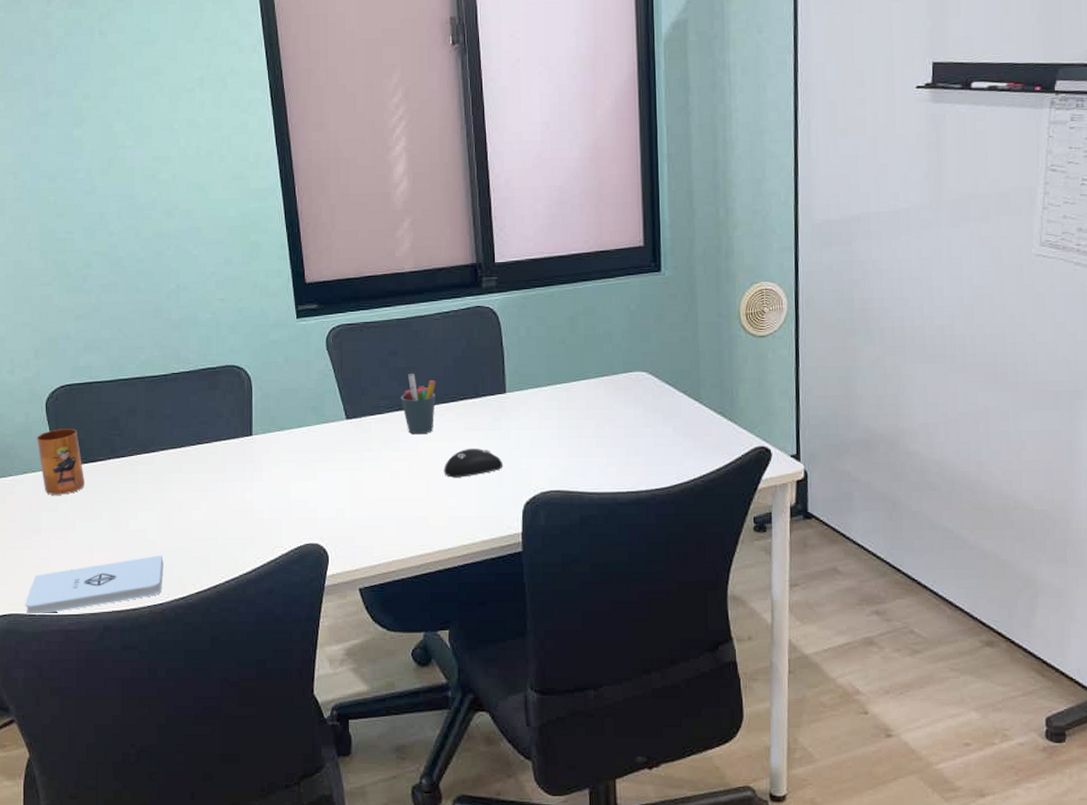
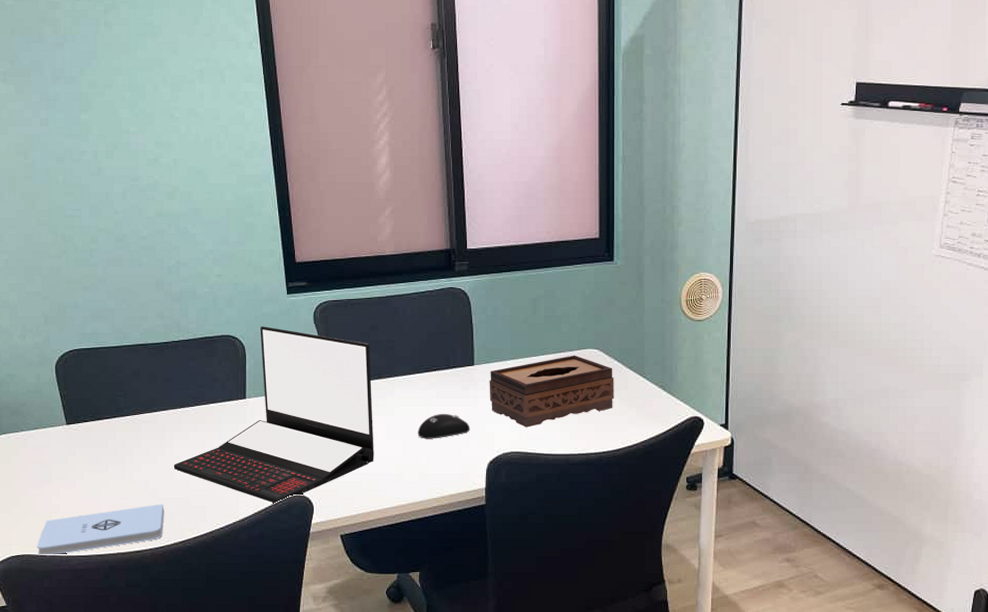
mug: present [36,429,84,495] -> none [46,389,92,449]
laptop: none [173,354,396,555] -> present [173,326,374,505]
pen holder: present [400,373,436,435] -> none [380,346,412,401]
tissue box: none [523,378,667,463] -> present [489,355,614,428]

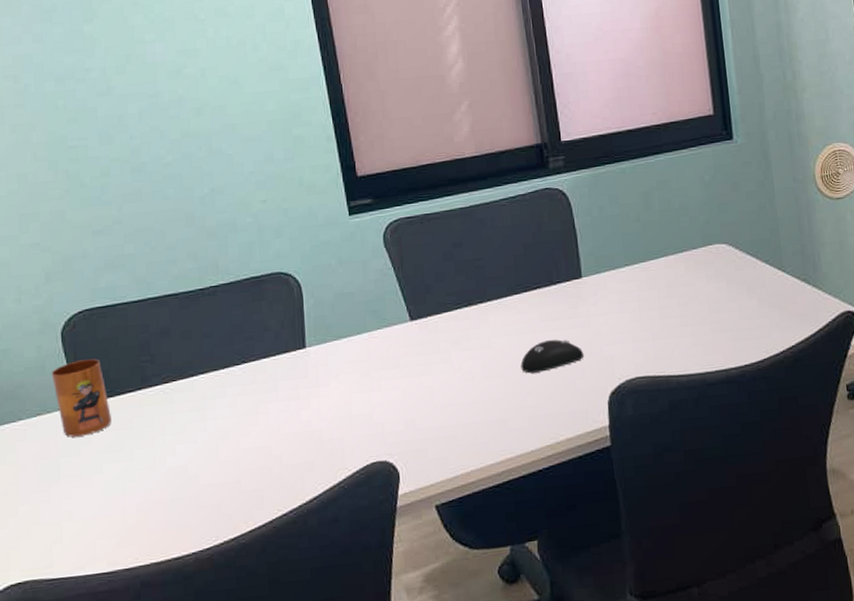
notepad: present [37,503,164,556] -> none [43,492,210,581]
mug: none [46,389,92,449] -> present [51,359,111,437]
laptop: present [173,326,374,505] -> none [218,256,470,477]
tissue box: present [489,355,614,428] -> none [601,253,751,346]

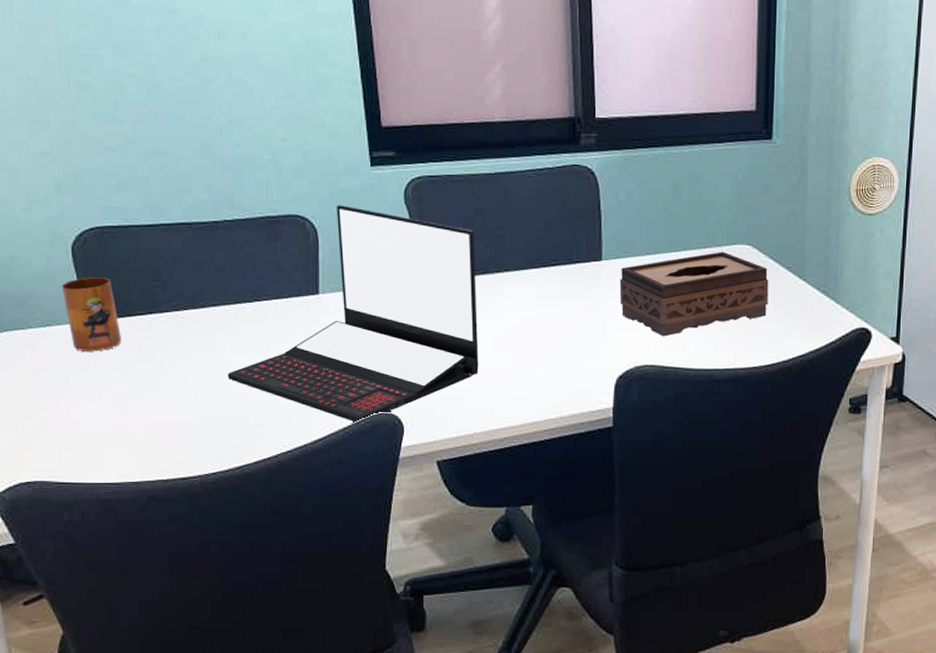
laptop: none [218,256,470,477] -> present [227,205,479,424]
computer mouse: present [520,339,584,373] -> none [532,317,596,348]
tissue box: none [601,253,751,346] -> present [619,251,769,337]

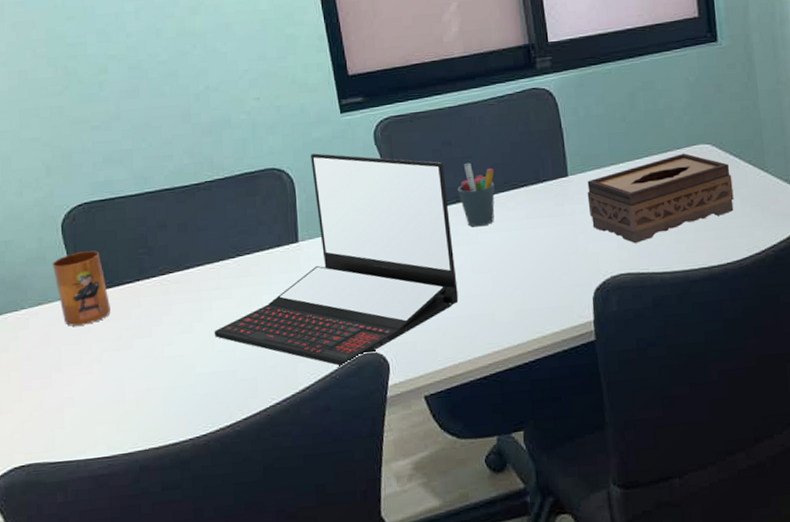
pen holder: none [487,234,526,301] -> present [457,162,495,227]

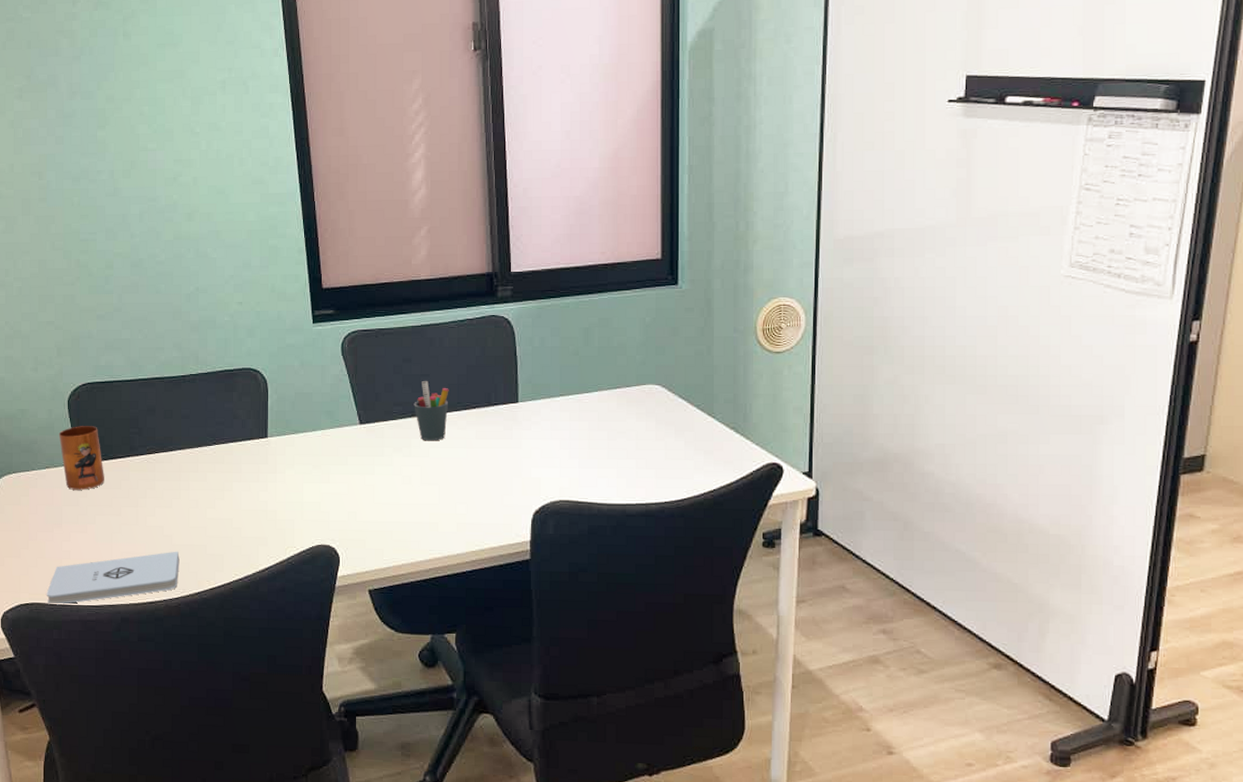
notepad: none [46,381,206,464] -> present [46,551,180,605]
laptop: present [214,153,459,367] -> none [189,358,407,555]
tissue box: present [587,153,734,244] -> none [535,391,678,473]

